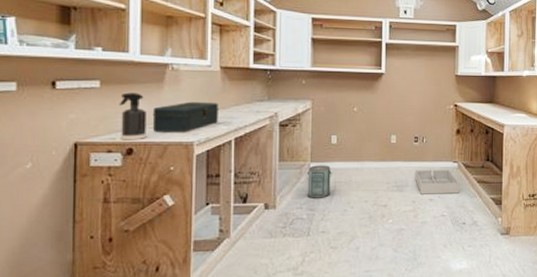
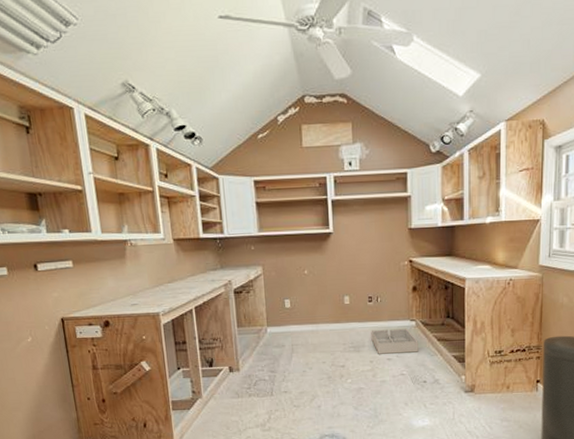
spray bottle: present [118,92,147,140] -> none [91,269,118,314]
toolbox: present [152,101,220,133] -> none [120,274,178,306]
paint can: present [305,165,332,198] -> none [263,329,289,361]

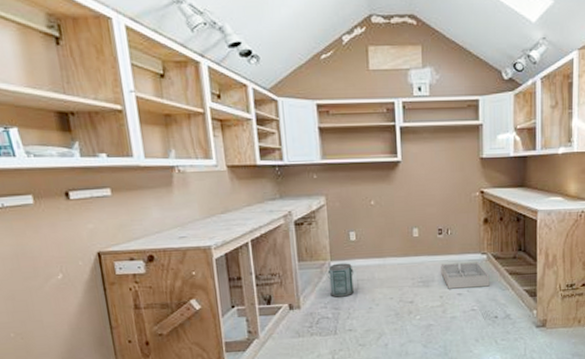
paint can: none [263,329,289,361] -> present [326,263,354,298]

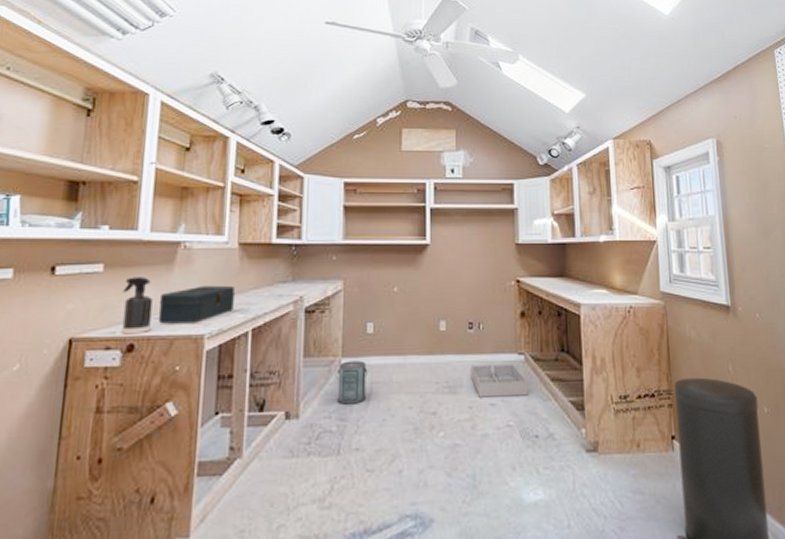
spray bottle: none [132,198,164,248] -> present [121,277,153,335]
toolbox: none [166,203,232,238] -> present [157,285,236,324]

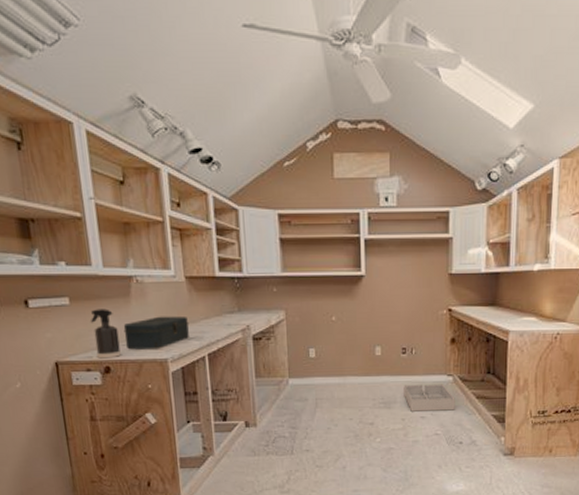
paint can: present [335,360,368,405] -> none [284,381,312,416]

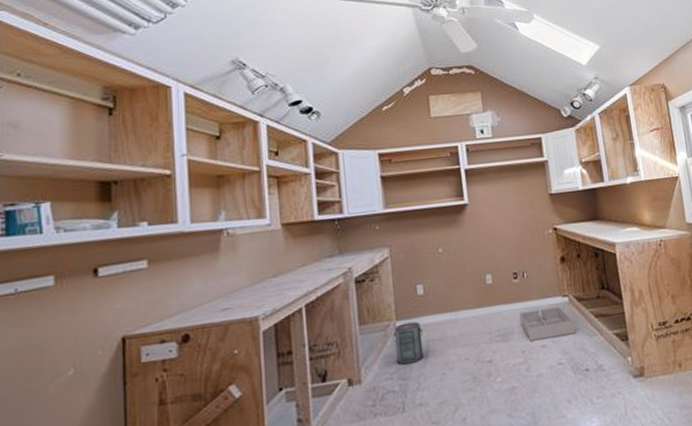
spray bottle: present [90,309,121,359] -> none [170,267,203,326]
toolbox: present [123,316,189,350] -> none [209,266,285,312]
paint can: none [284,381,312,416] -> present [391,321,424,365]

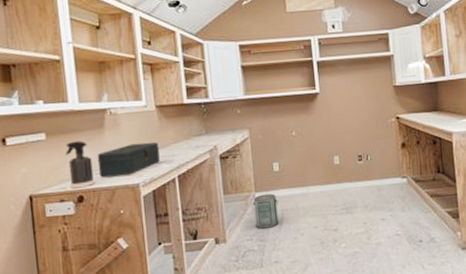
spray bottle: none [170,267,203,326] -> present [65,140,94,189]
toolbox: none [209,266,285,312] -> present [97,142,160,178]
plastic crate: present [519,306,576,342] -> none [362,186,412,215]

